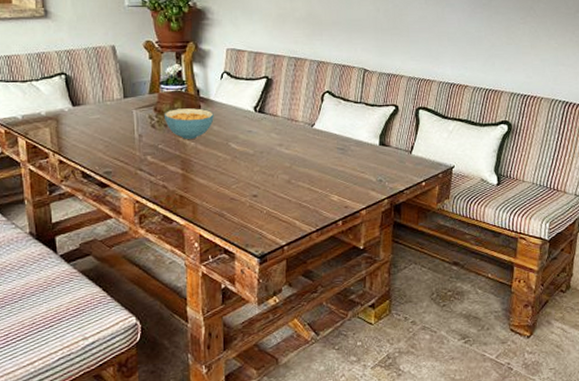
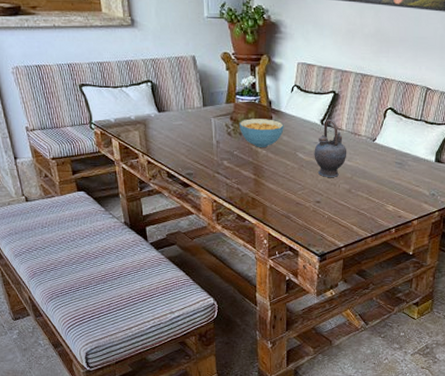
teapot: none [248,105,285,168] -> present [314,118,347,177]

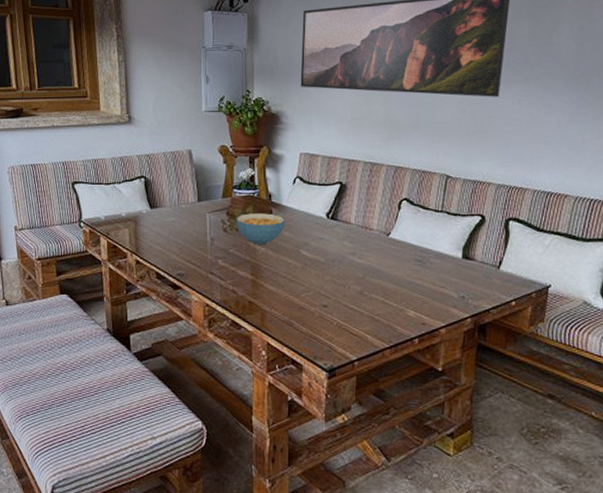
teapot: present [314,118,347,177] -> none [319,211,358,277]

